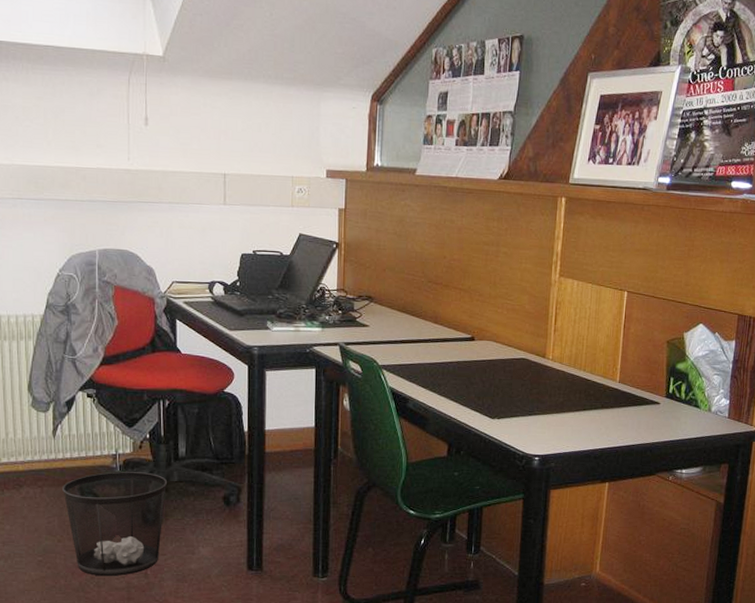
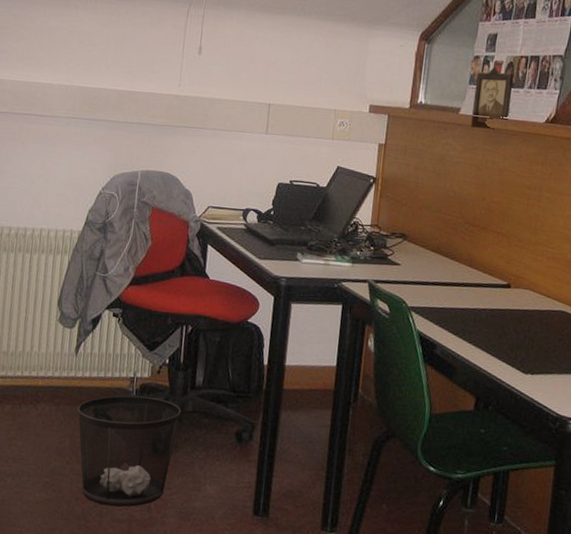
photo frame: none [428,125,467,189] -> present [471,66,514,130]

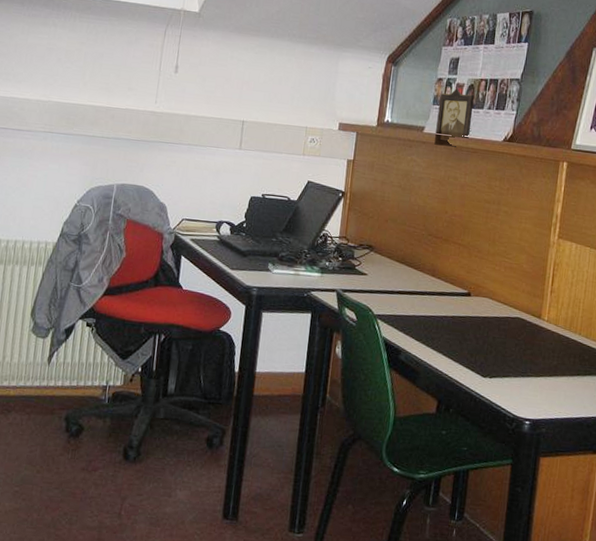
waste bin: present [77,395,182,507] -> none [48,403,154,514]

